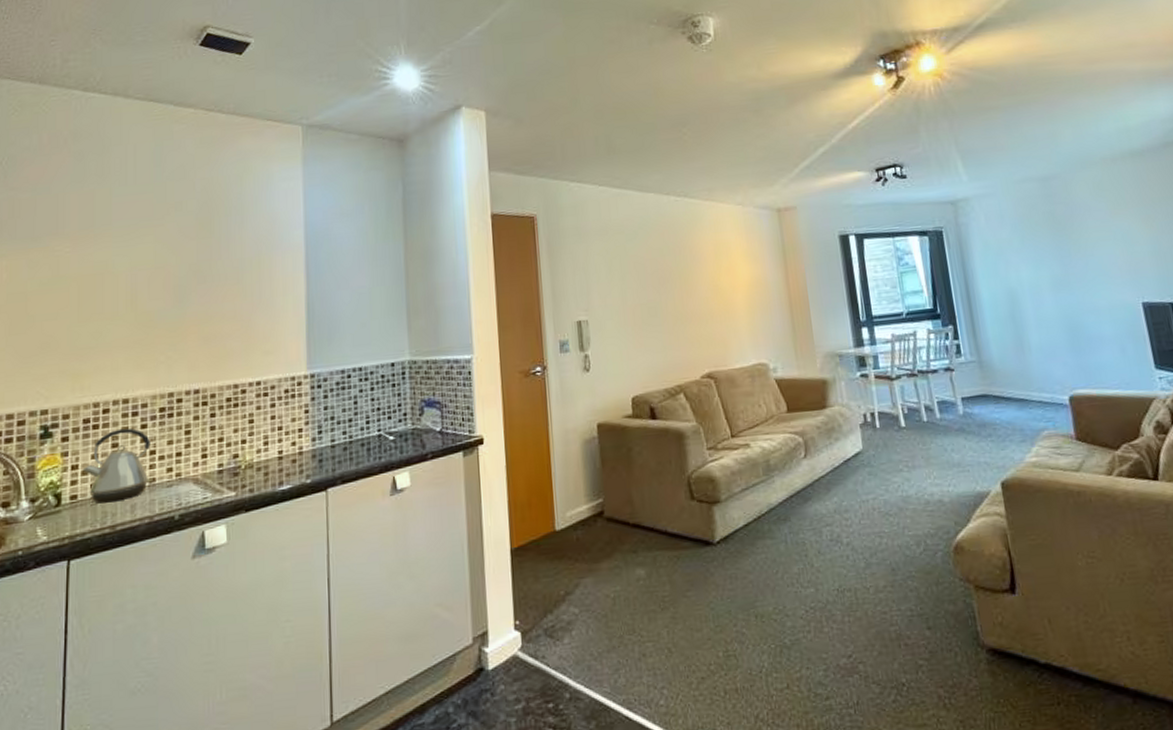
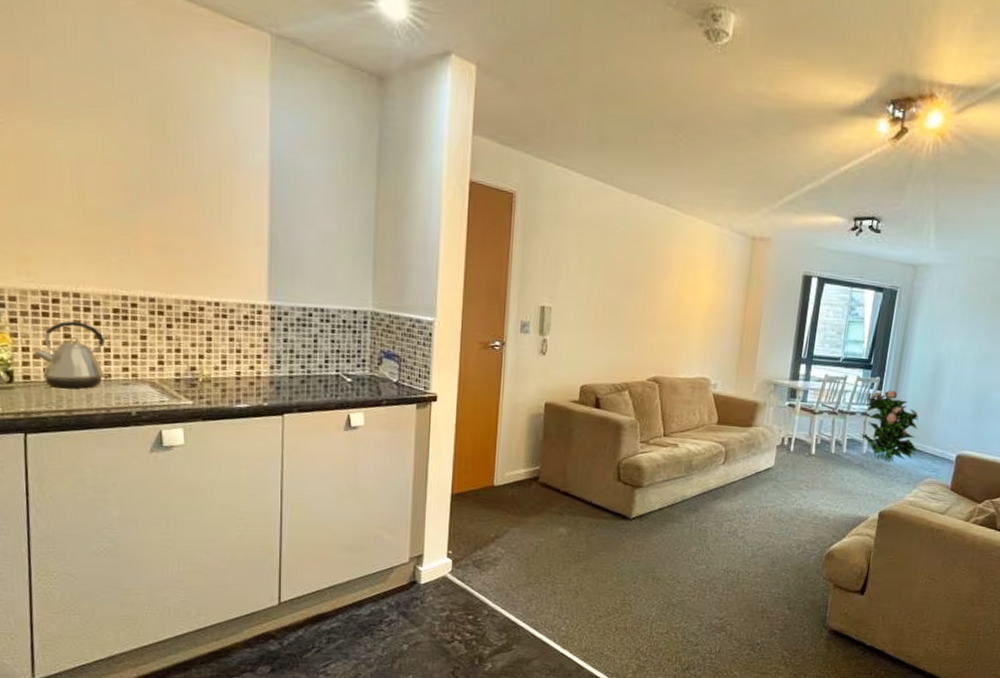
plant: none [946,337,1022,421] -> present [859,390,919,463]

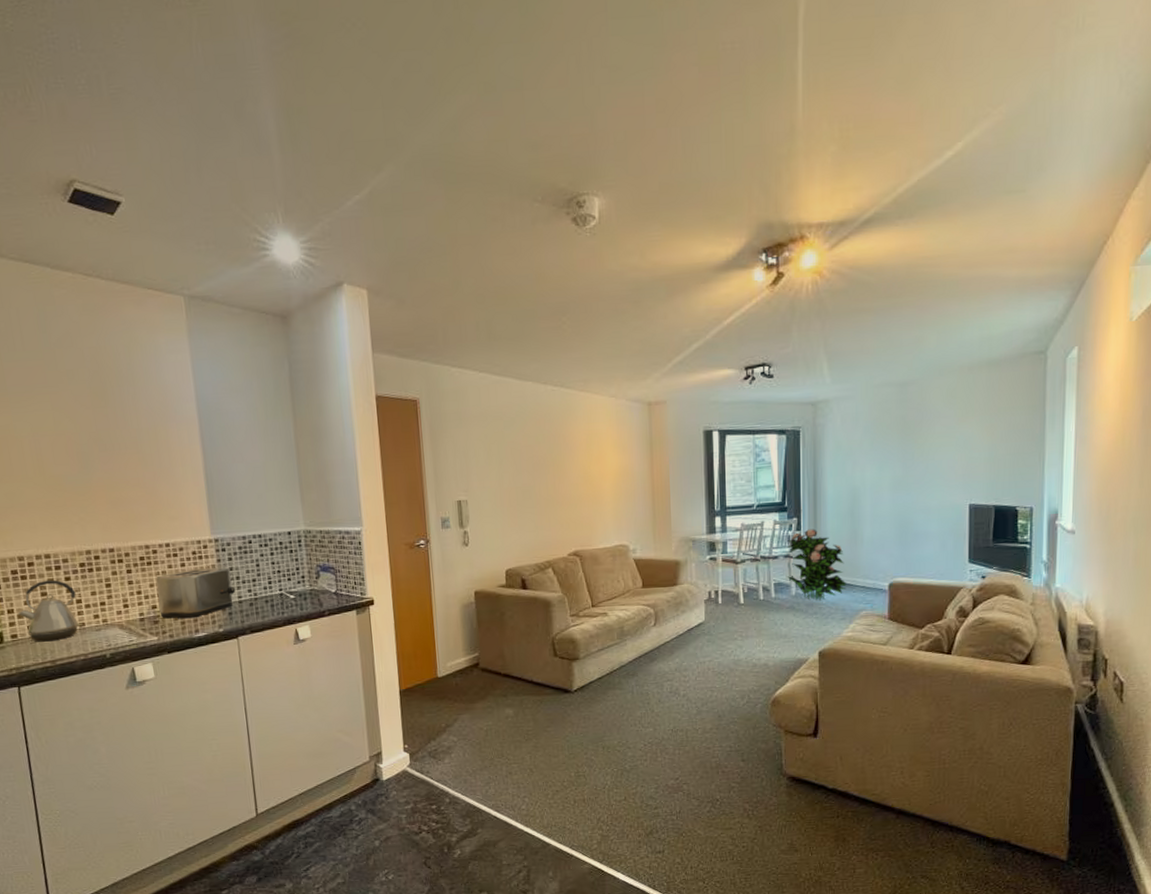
toaster: none [198,334,287,386] -> present [155,567,236,619]

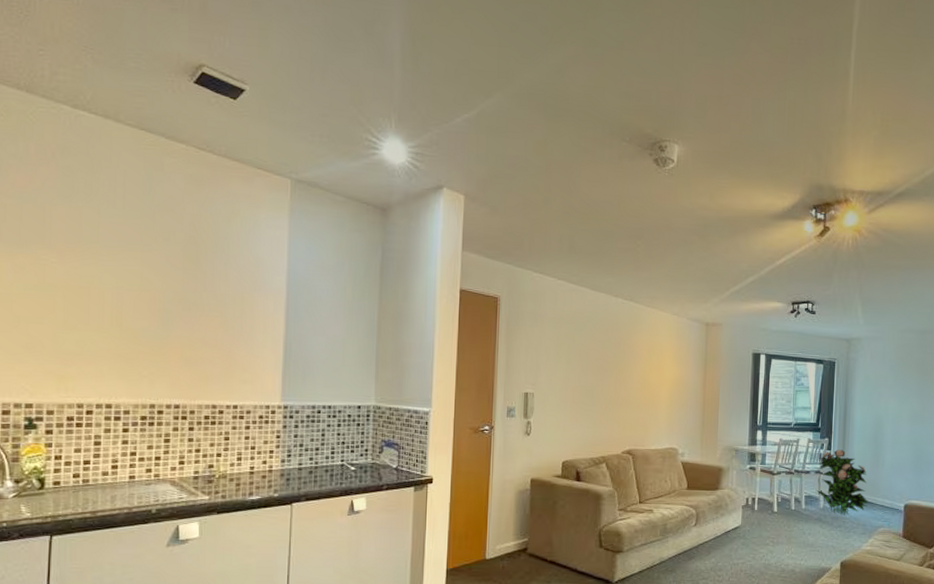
kettle: present [18,579,83,642] -> none [65,429,133,492]
toaster: present [155,567,236,619] -> none [216,432,297,480]

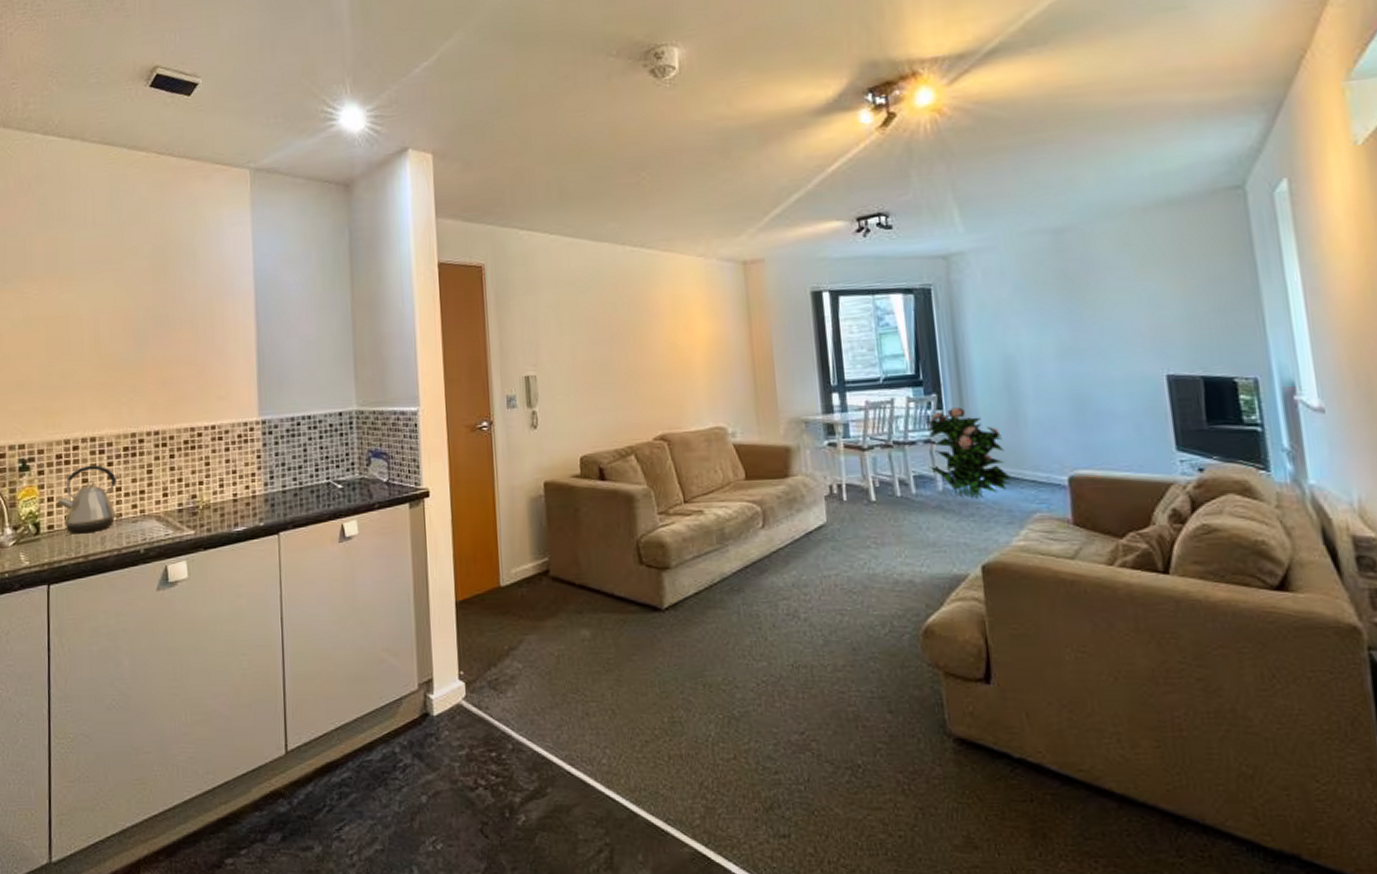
kettle: none [65,429,133,492] -> present [57,465,120,534]

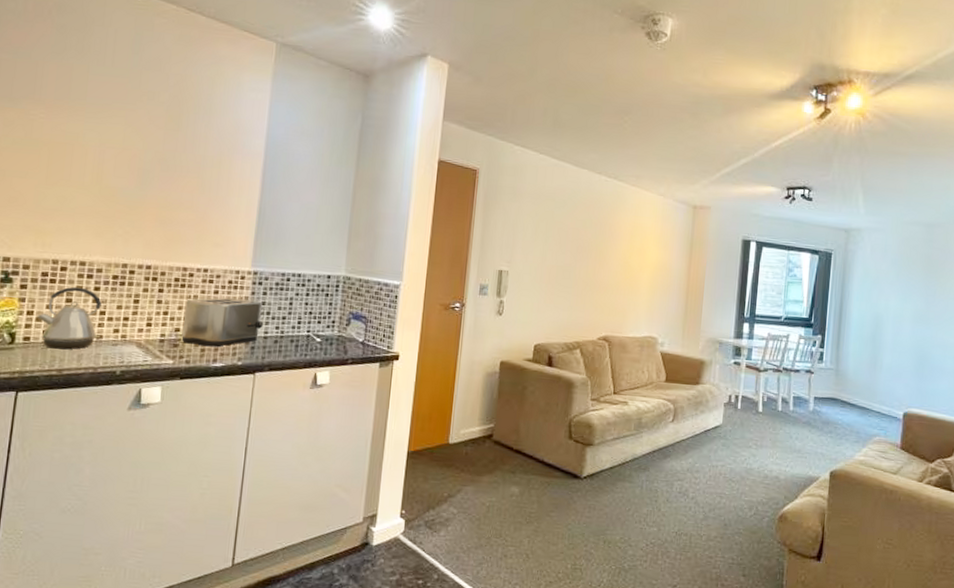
toaster: none [198,452,280,510] -> present [181,297,263,346]
plant: present [927,407,1012,499] -> none [805,348,863,421]

